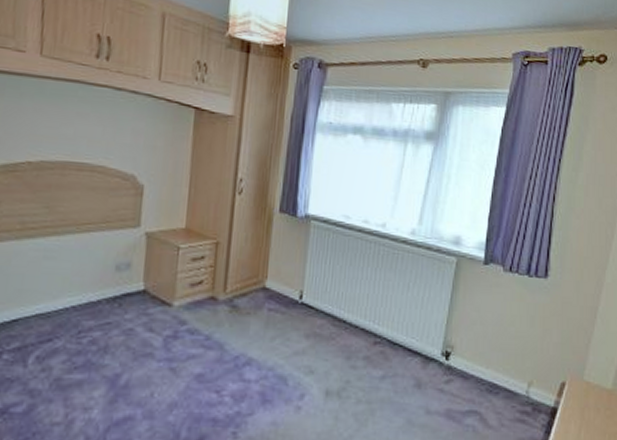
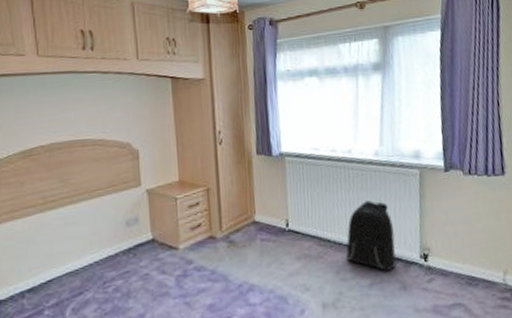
backpack: none [361,283,418,365] -> present [346,200,396,272]

